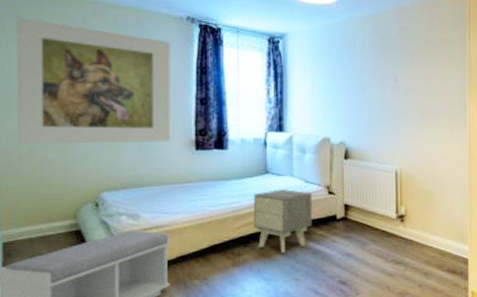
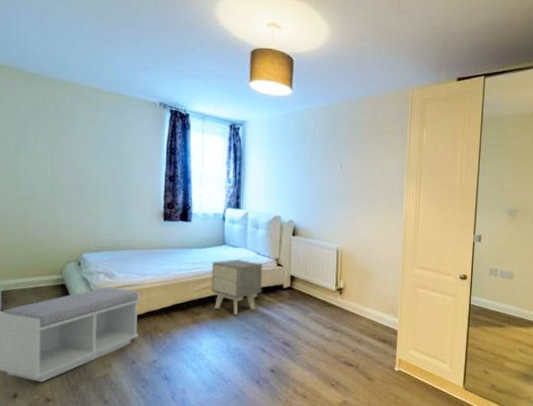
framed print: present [16,17,171,143] -> none [14,97,145,213]

